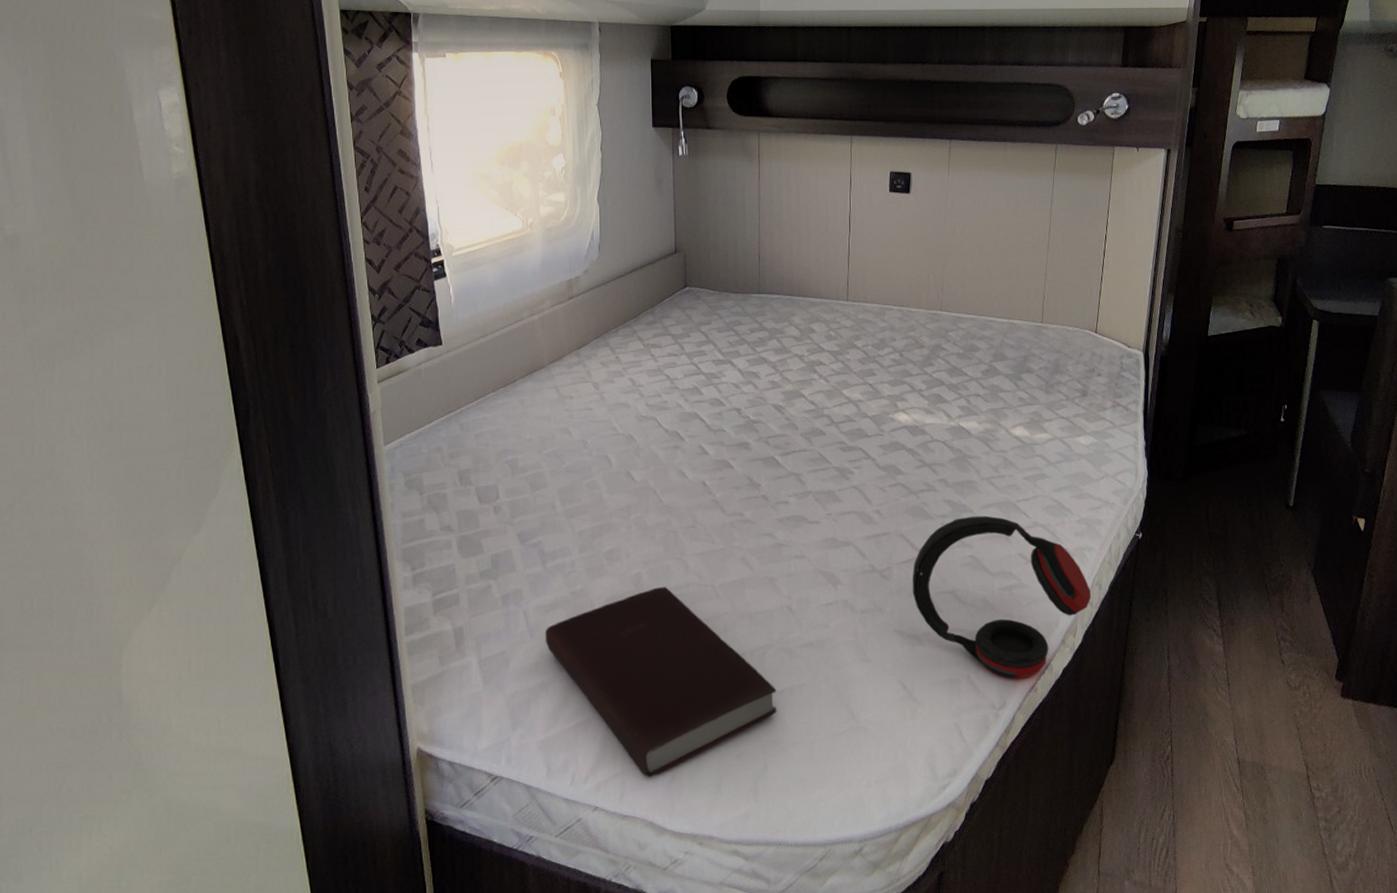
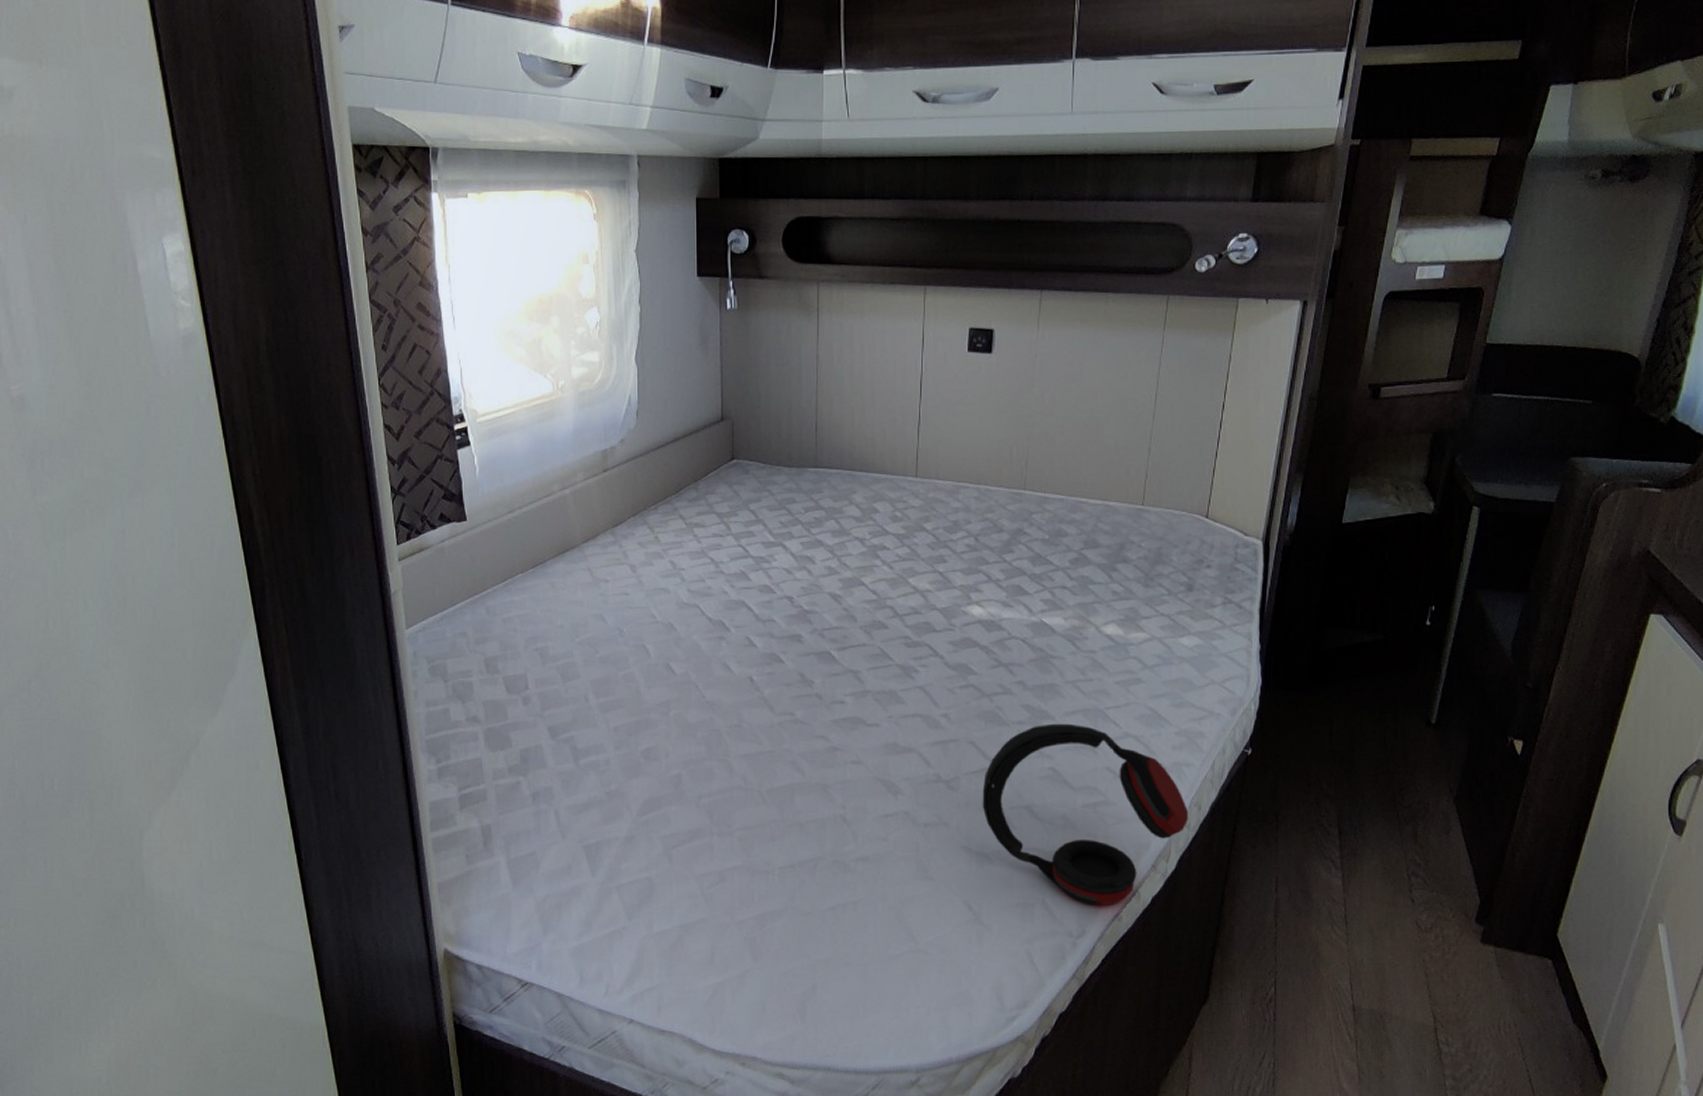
book: present [545,586,777,778] -> none [577,789,828,993]

